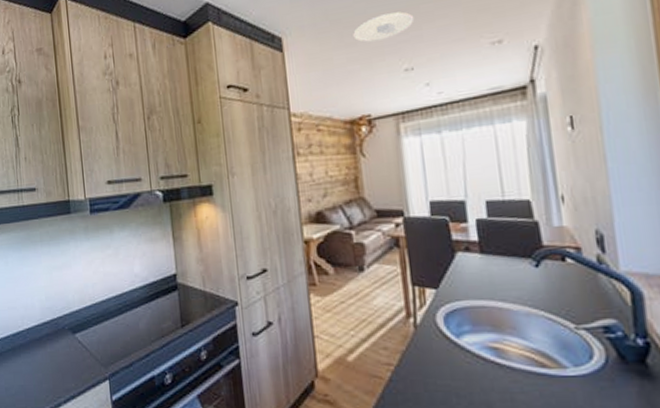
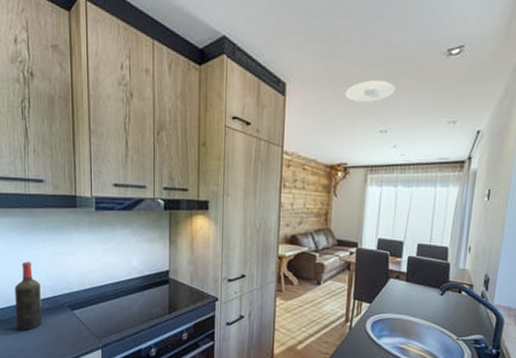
wine bottle: none [13,281,44,363] -> present [15,262,43,330]

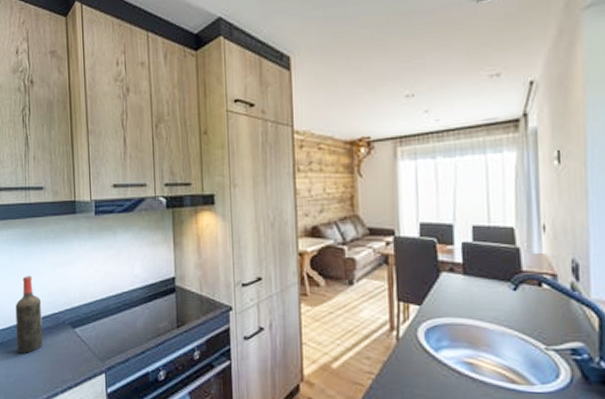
recessed light: present [345,80,396,102] -> none [359,39,419,67]

